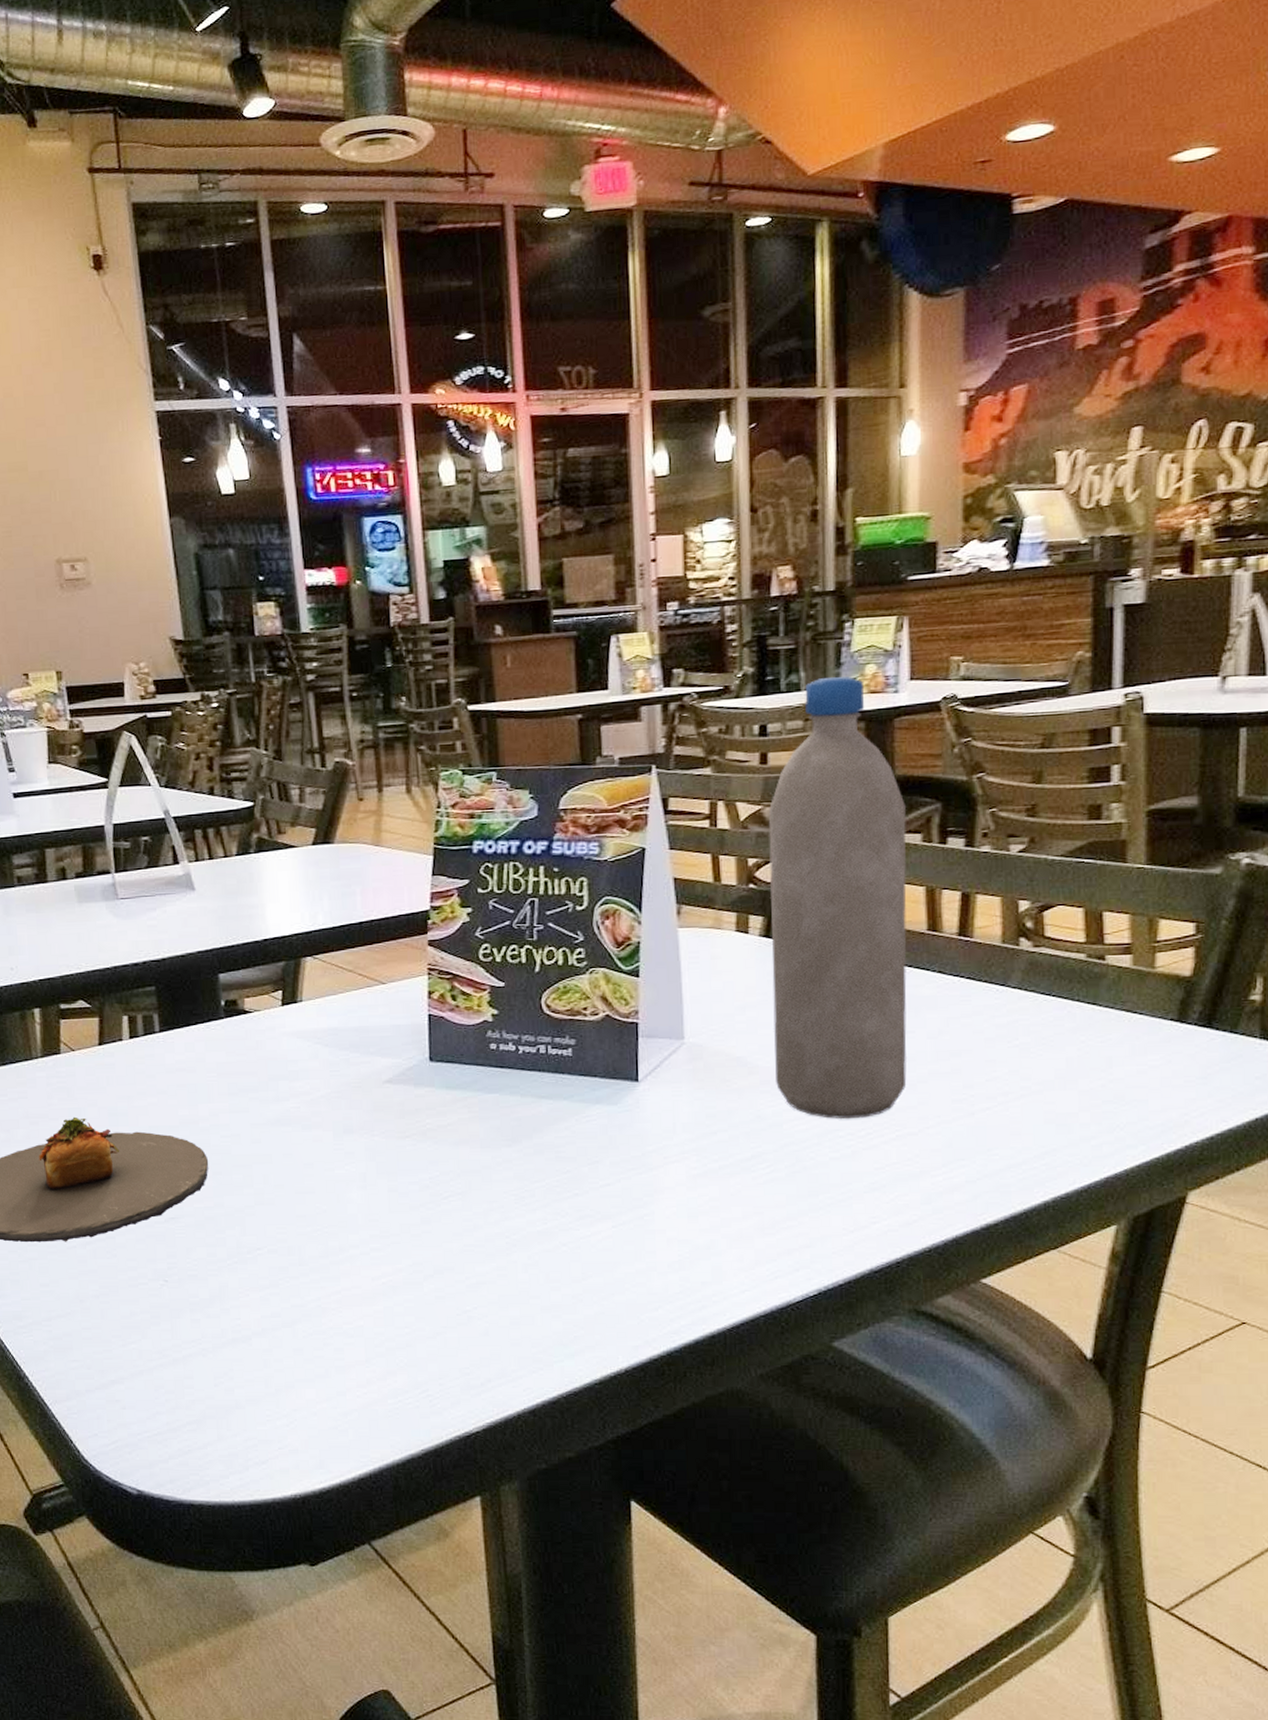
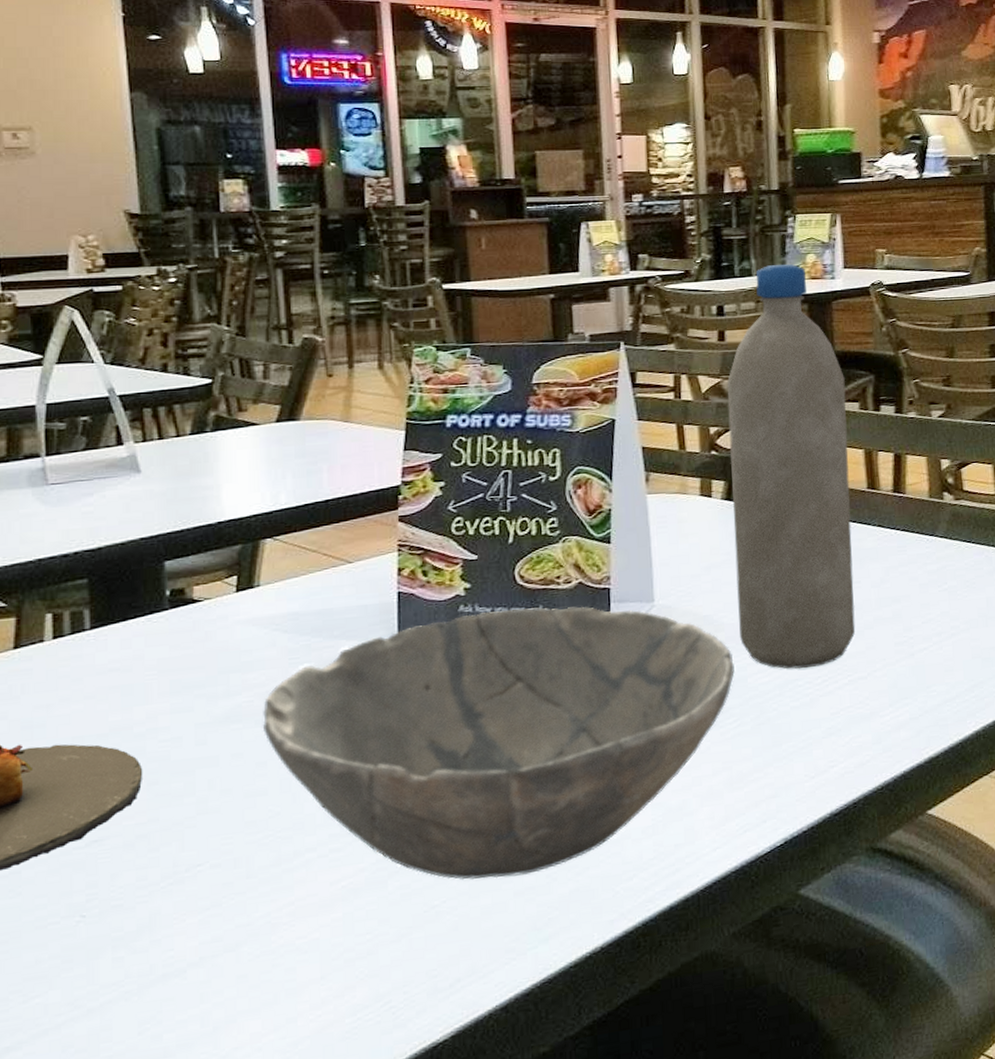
bowl: none [309,1038,769,1293] -> present [263,606,735,880]

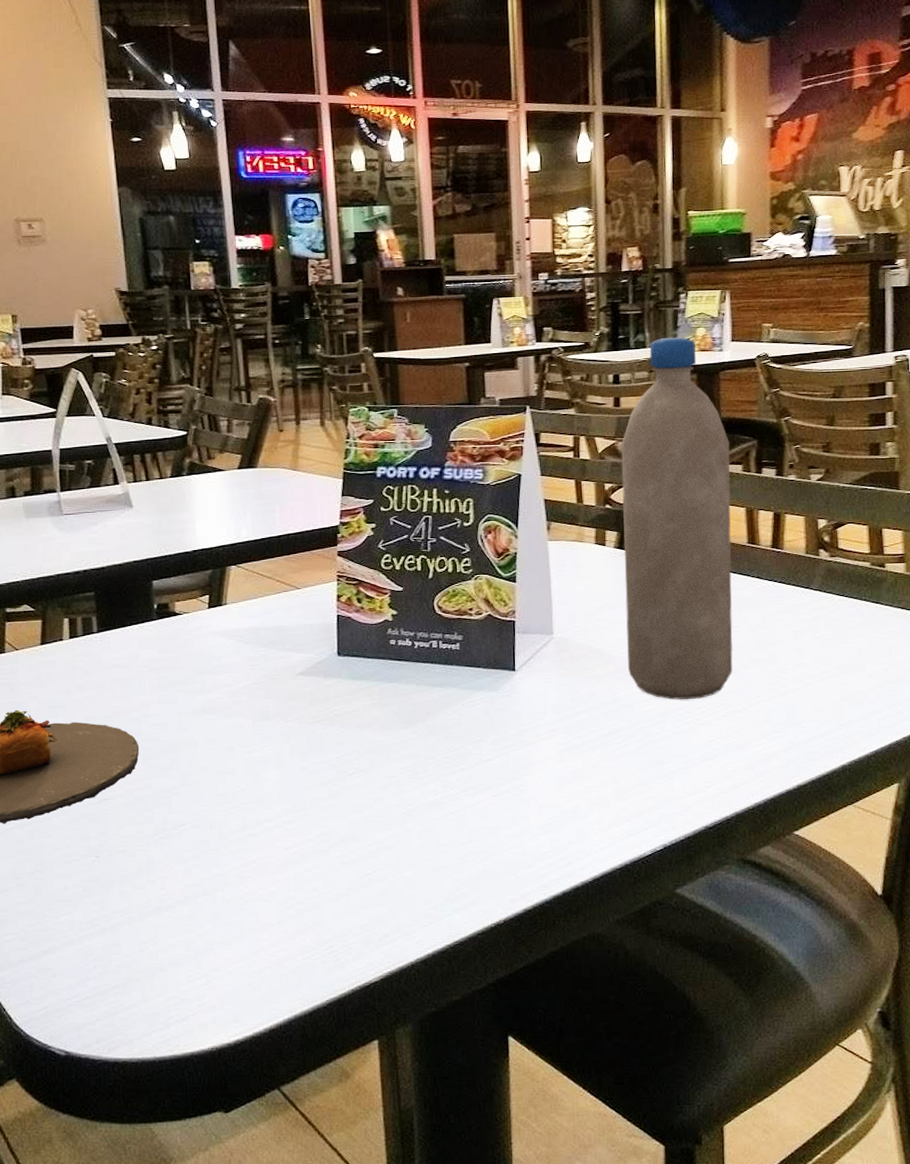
bowl: present [263,606,735,880] -> none [231,634,623,856]

